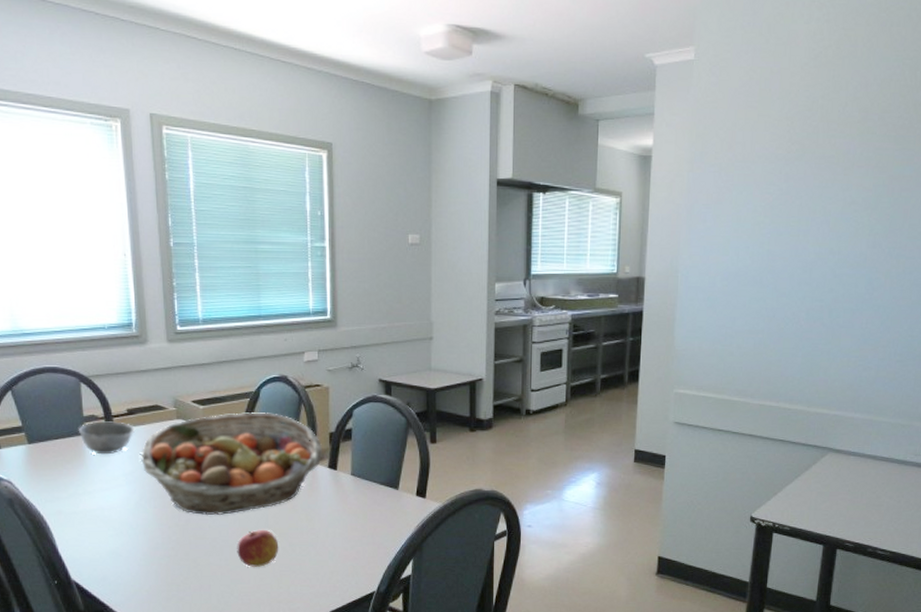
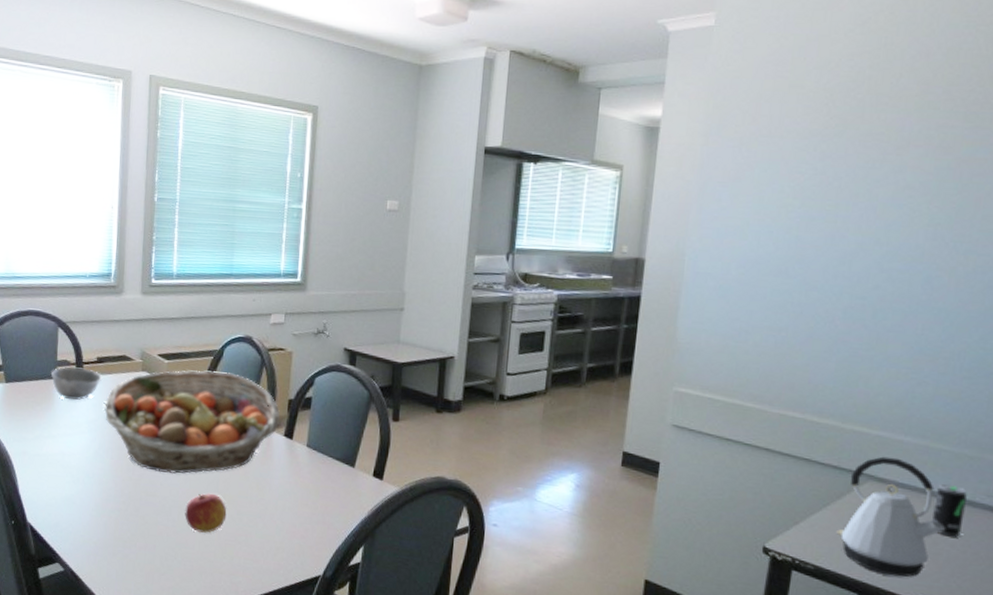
kettle: none [805,432,885,528] -> present [836,456,945,577]
beverage can: none [876,450,901,491] -> present [932,484,967,537]

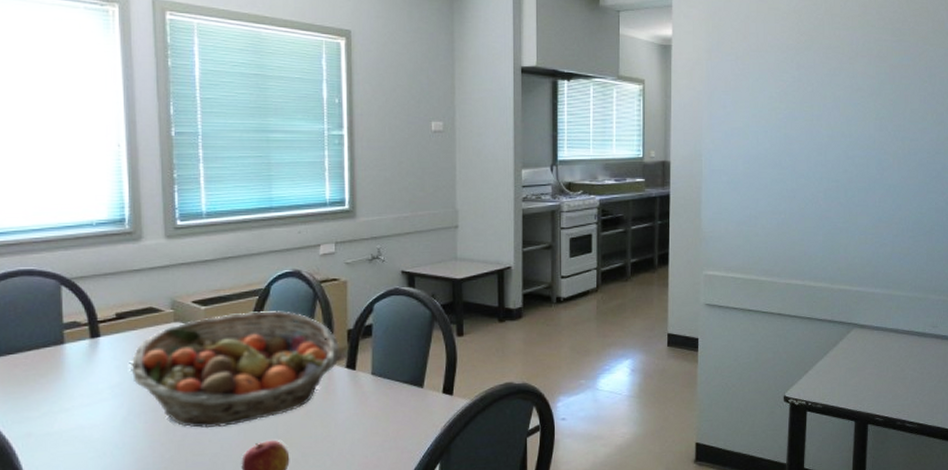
bowl: present [50,366,103,401] -> none [56,327,125,366]
kettle: present [836,456,945,577] -> none [835,307,908,402]
beverage can: present [932,484,967,537] -> none [899,323,920,363]

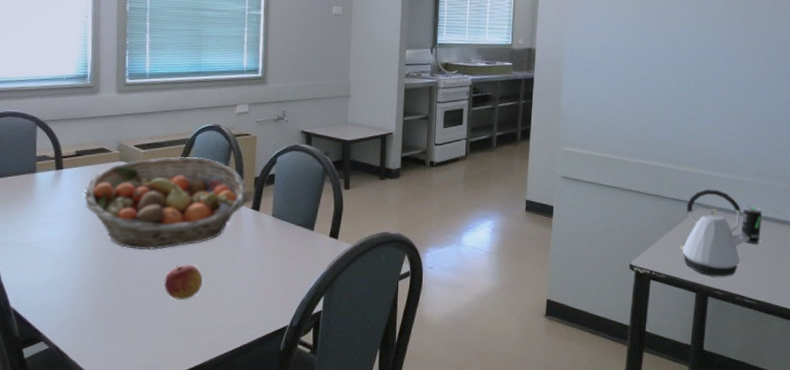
kettle: none [835,307,908,402] -> present [679,189,749,277]
beverage can: none [899,323,920,363] -> present [741,206,762,244]

